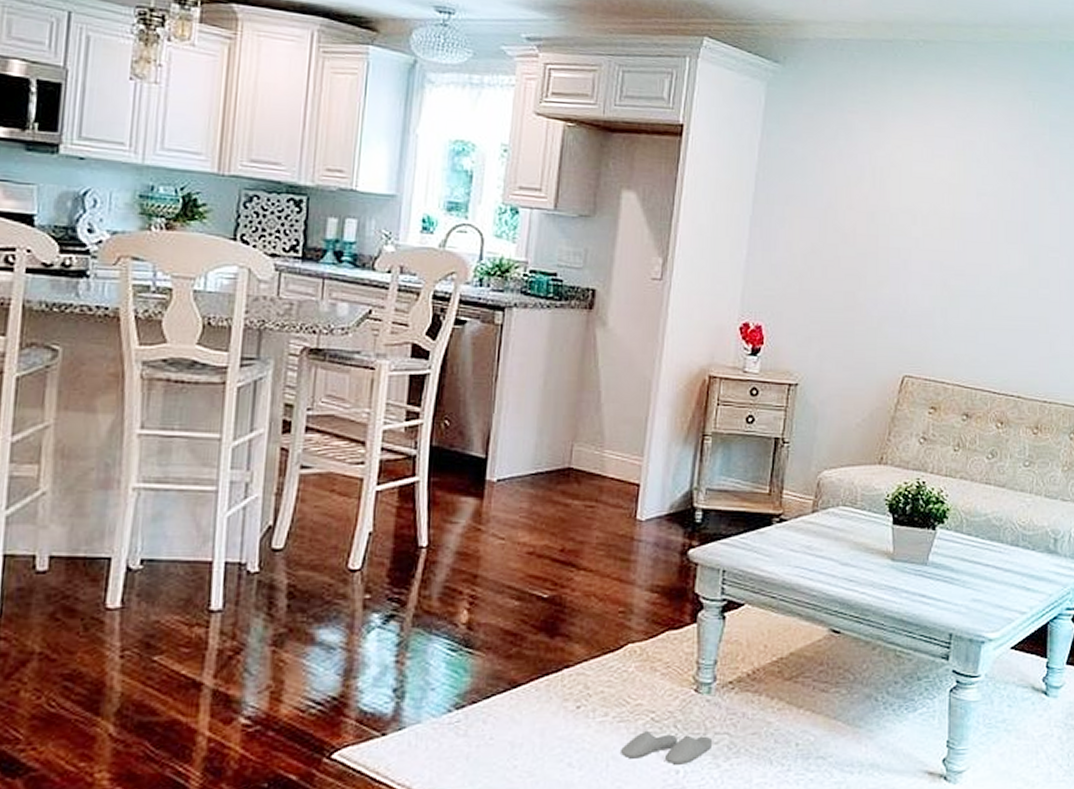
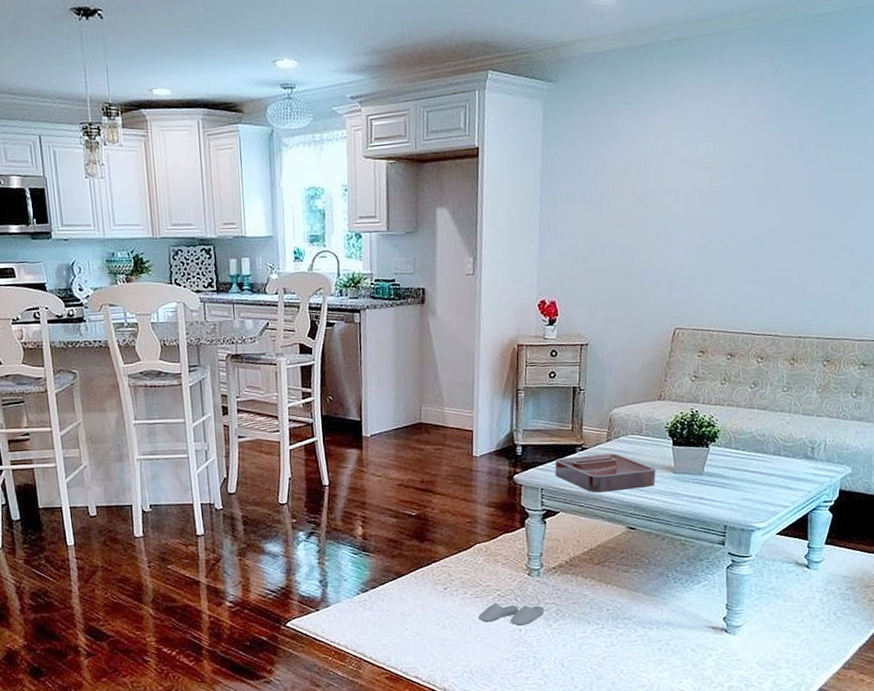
decorative tray: none [743,528,871,580] -> present [555,453,656,493]

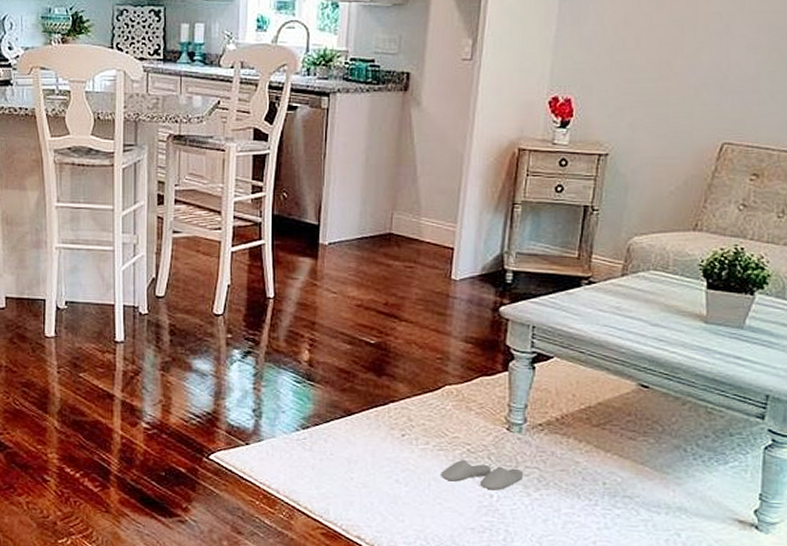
decorative tray: present [555,453,656,493] -> none [552,290,682,338]

